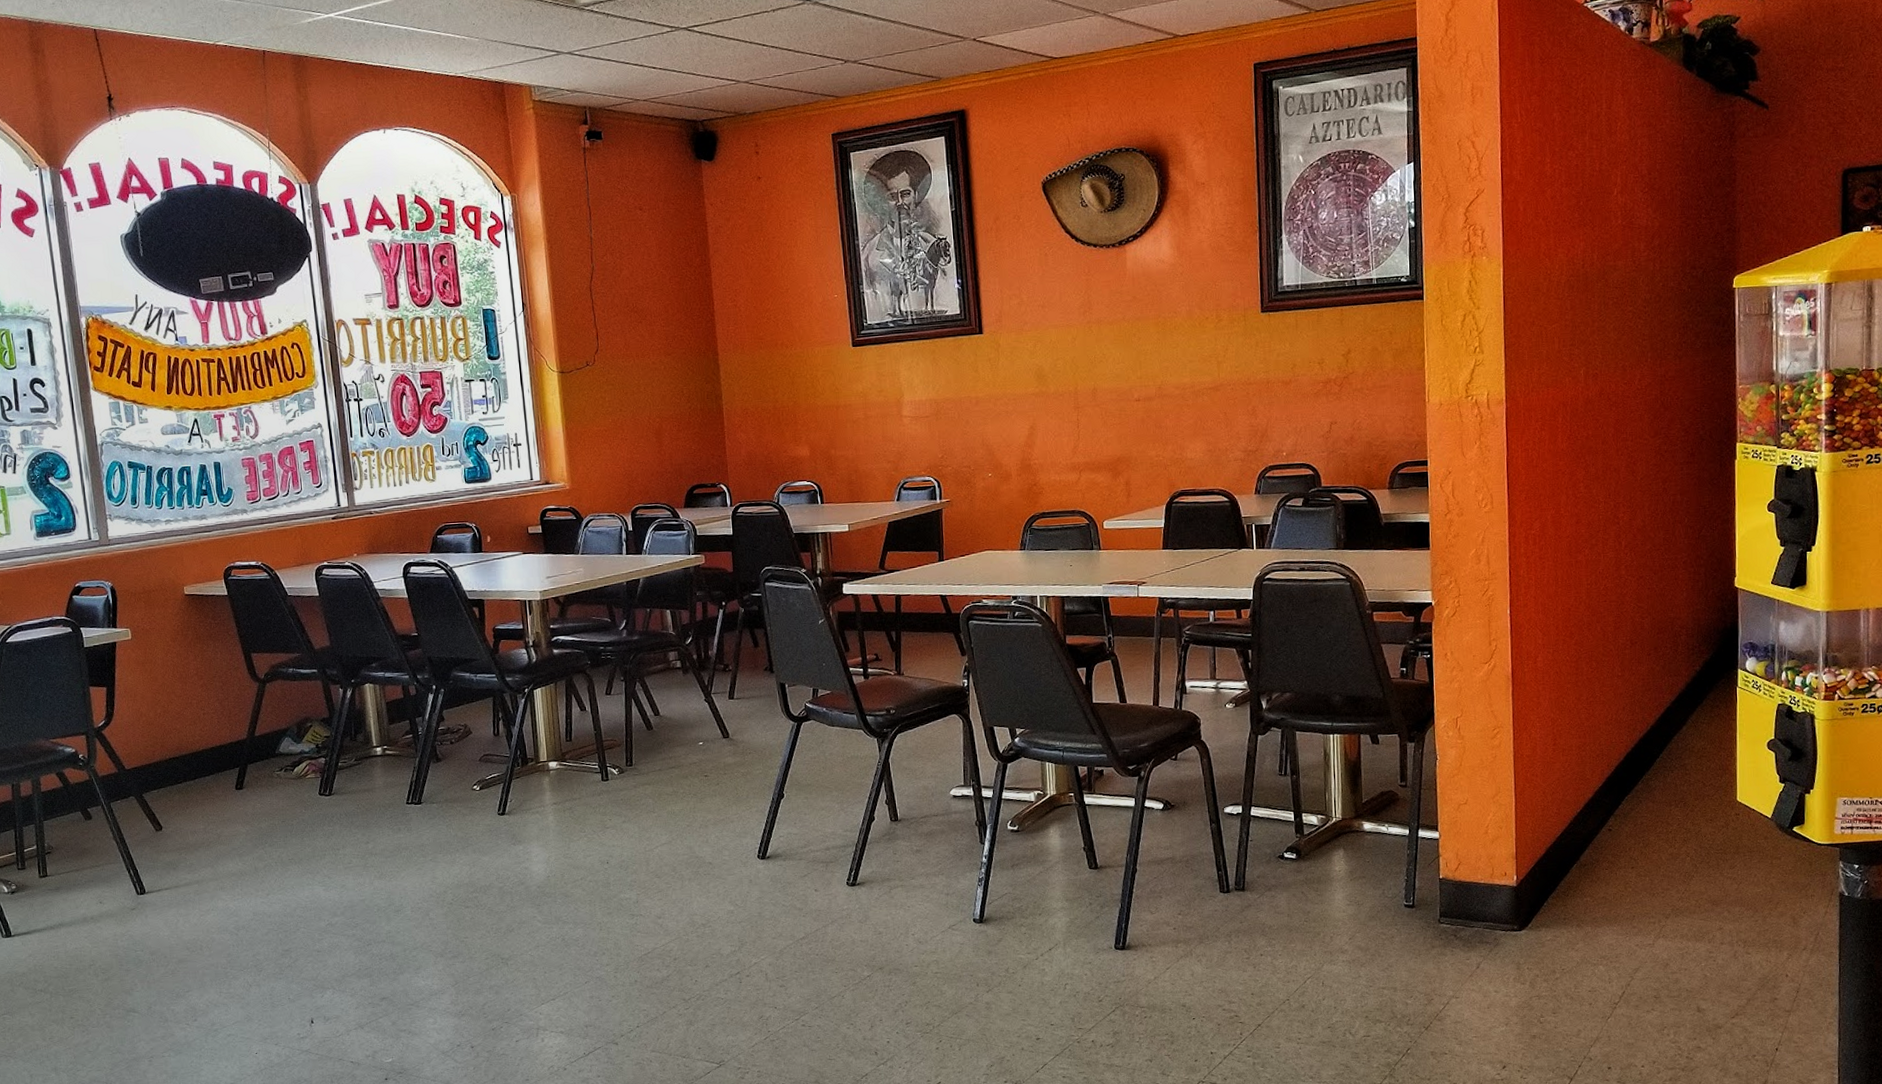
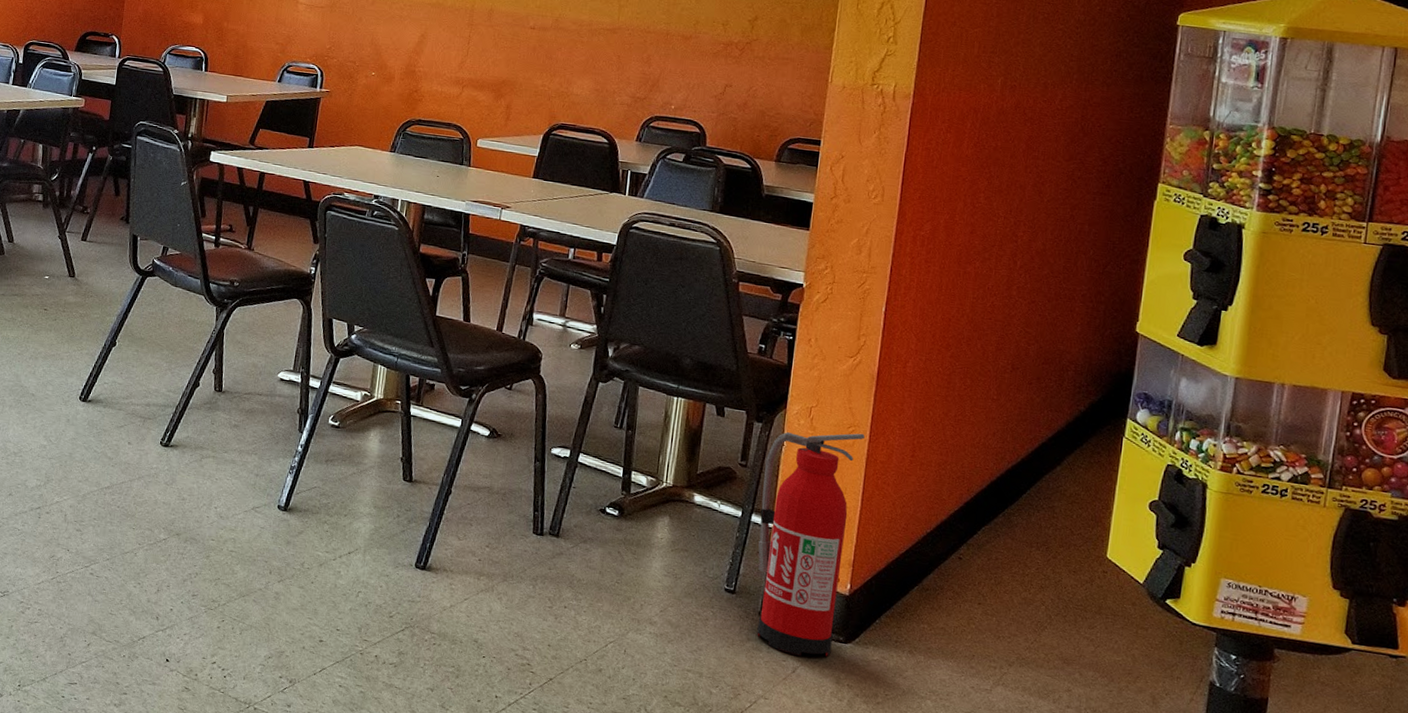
fire extinguisher: none [1423,733,1509,952] -> present [757,432,865,657]

